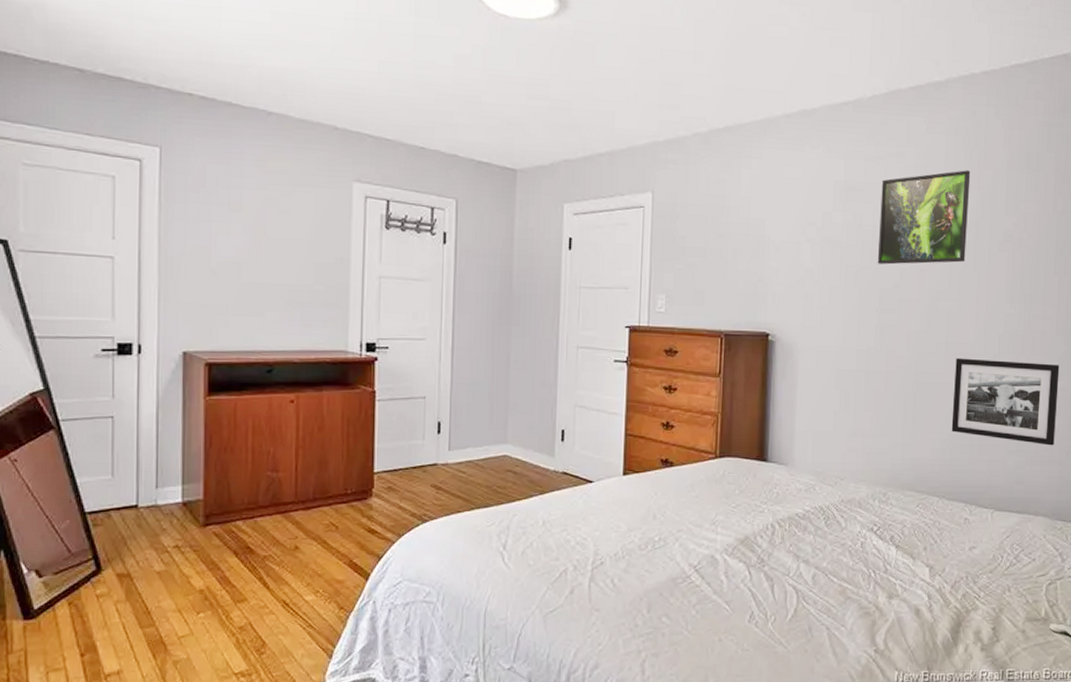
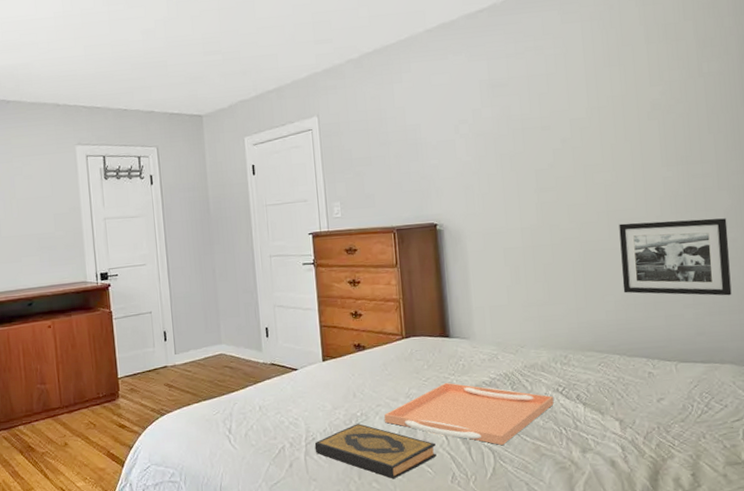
hardback book: none [602,549,737,615] -> present [314,423,436,479]
serving tray: none [685,512,867,585] -> present [384,383,554,446]
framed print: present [877,170,971,265] -> none [524,51,616,149]

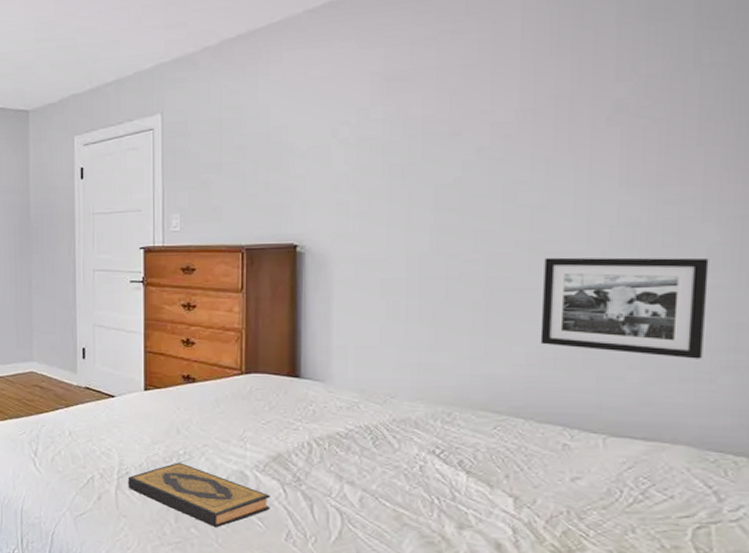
serving tray: present [384,383,554,446] -> none [211,429,427,508]

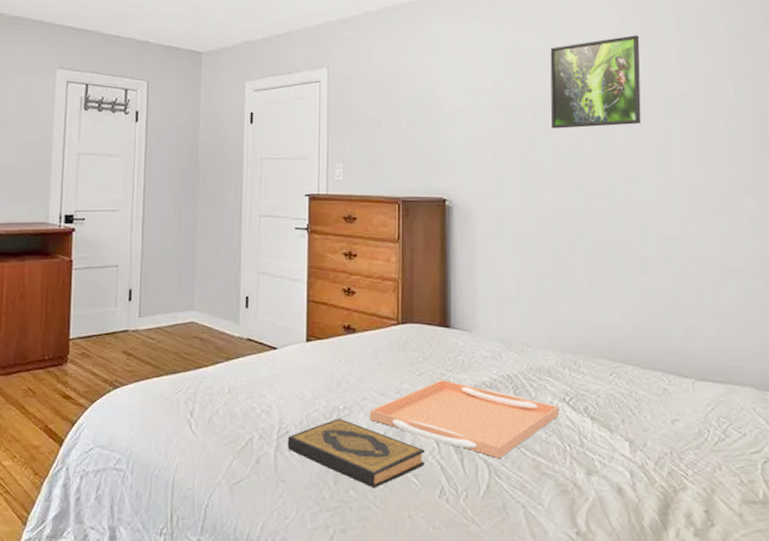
serving tray: none [211,429,427,508] -> present [370,380,559,459]
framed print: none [430,34,561,159] -> present [550,35,641,129]
picture frame: present [540,257,709,359] -> none [640,220,755,311]

